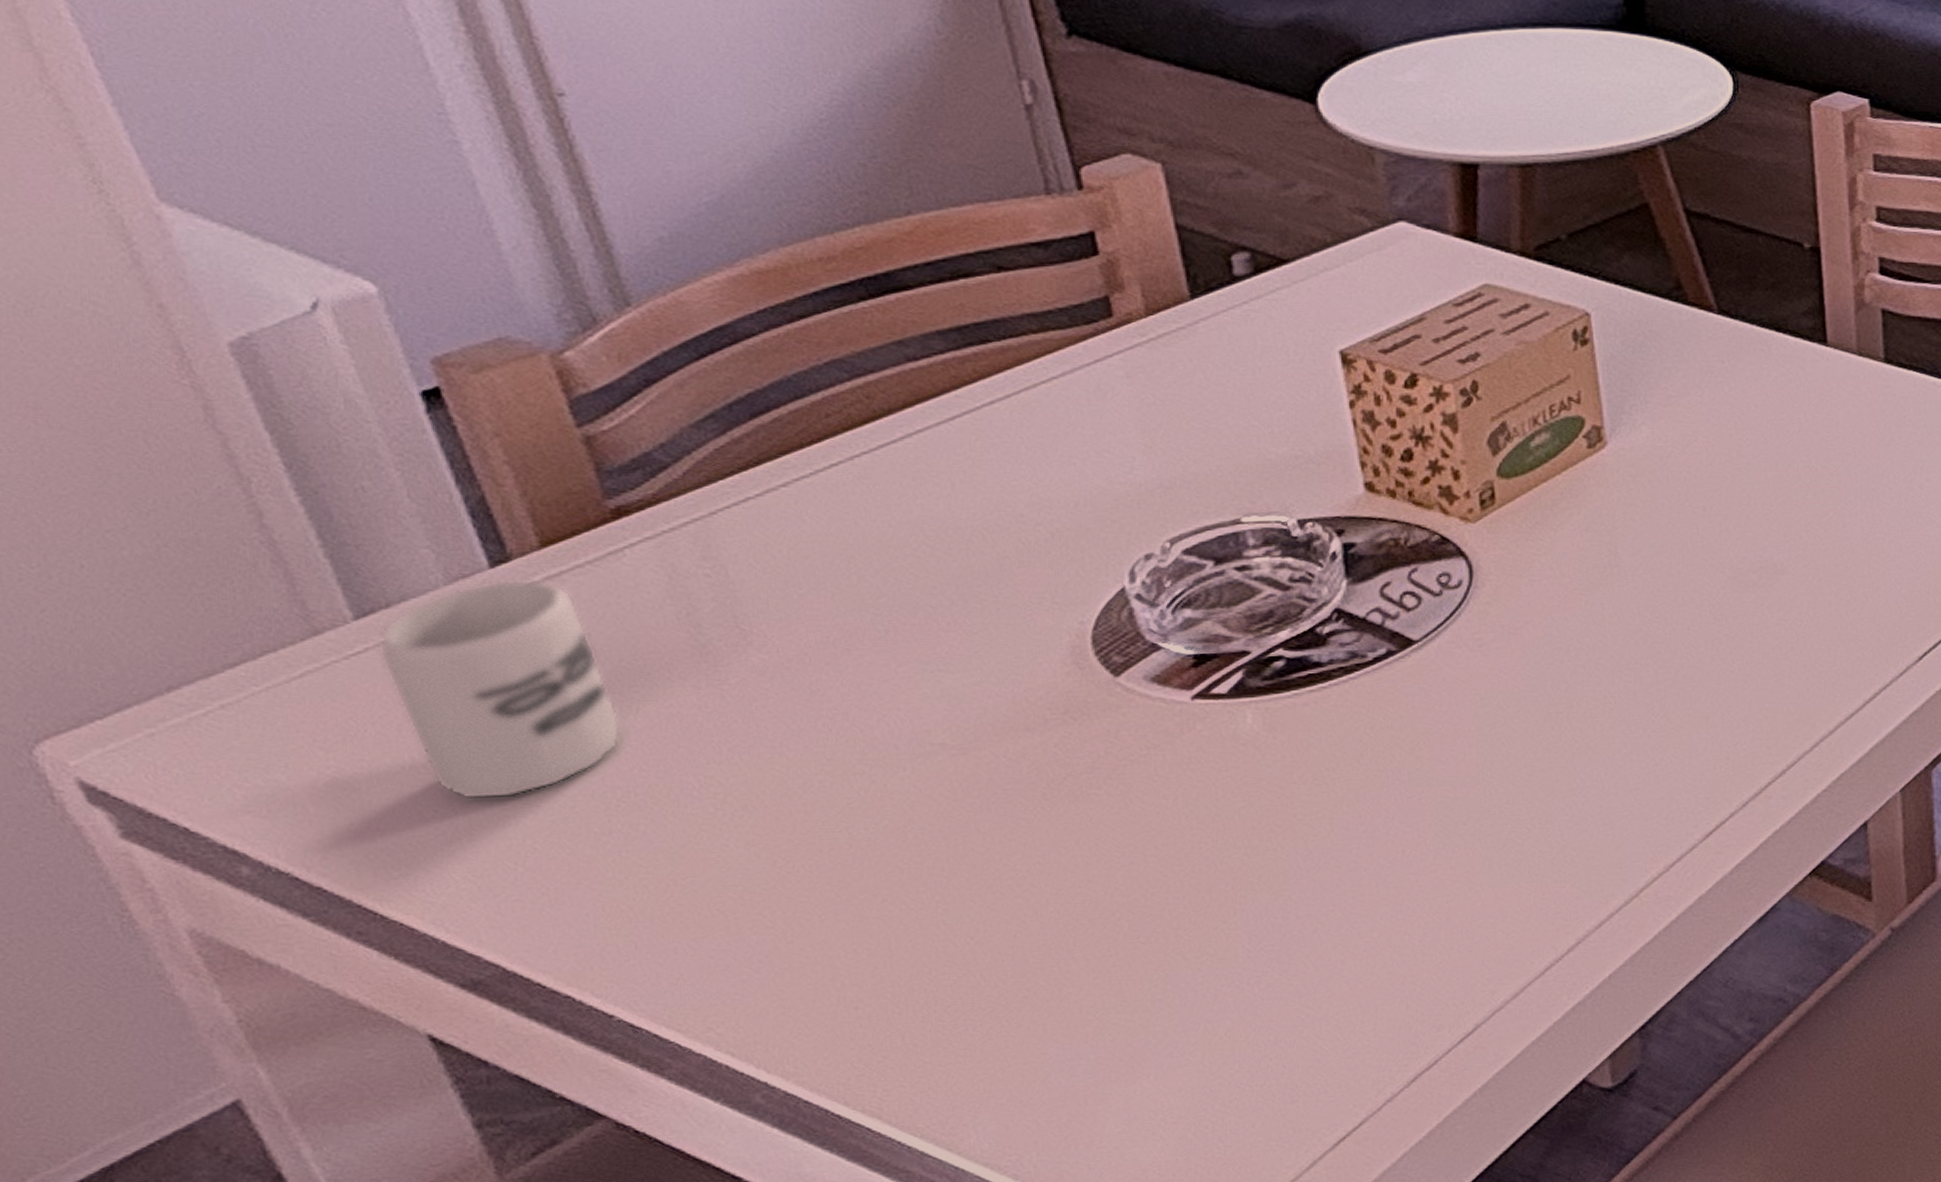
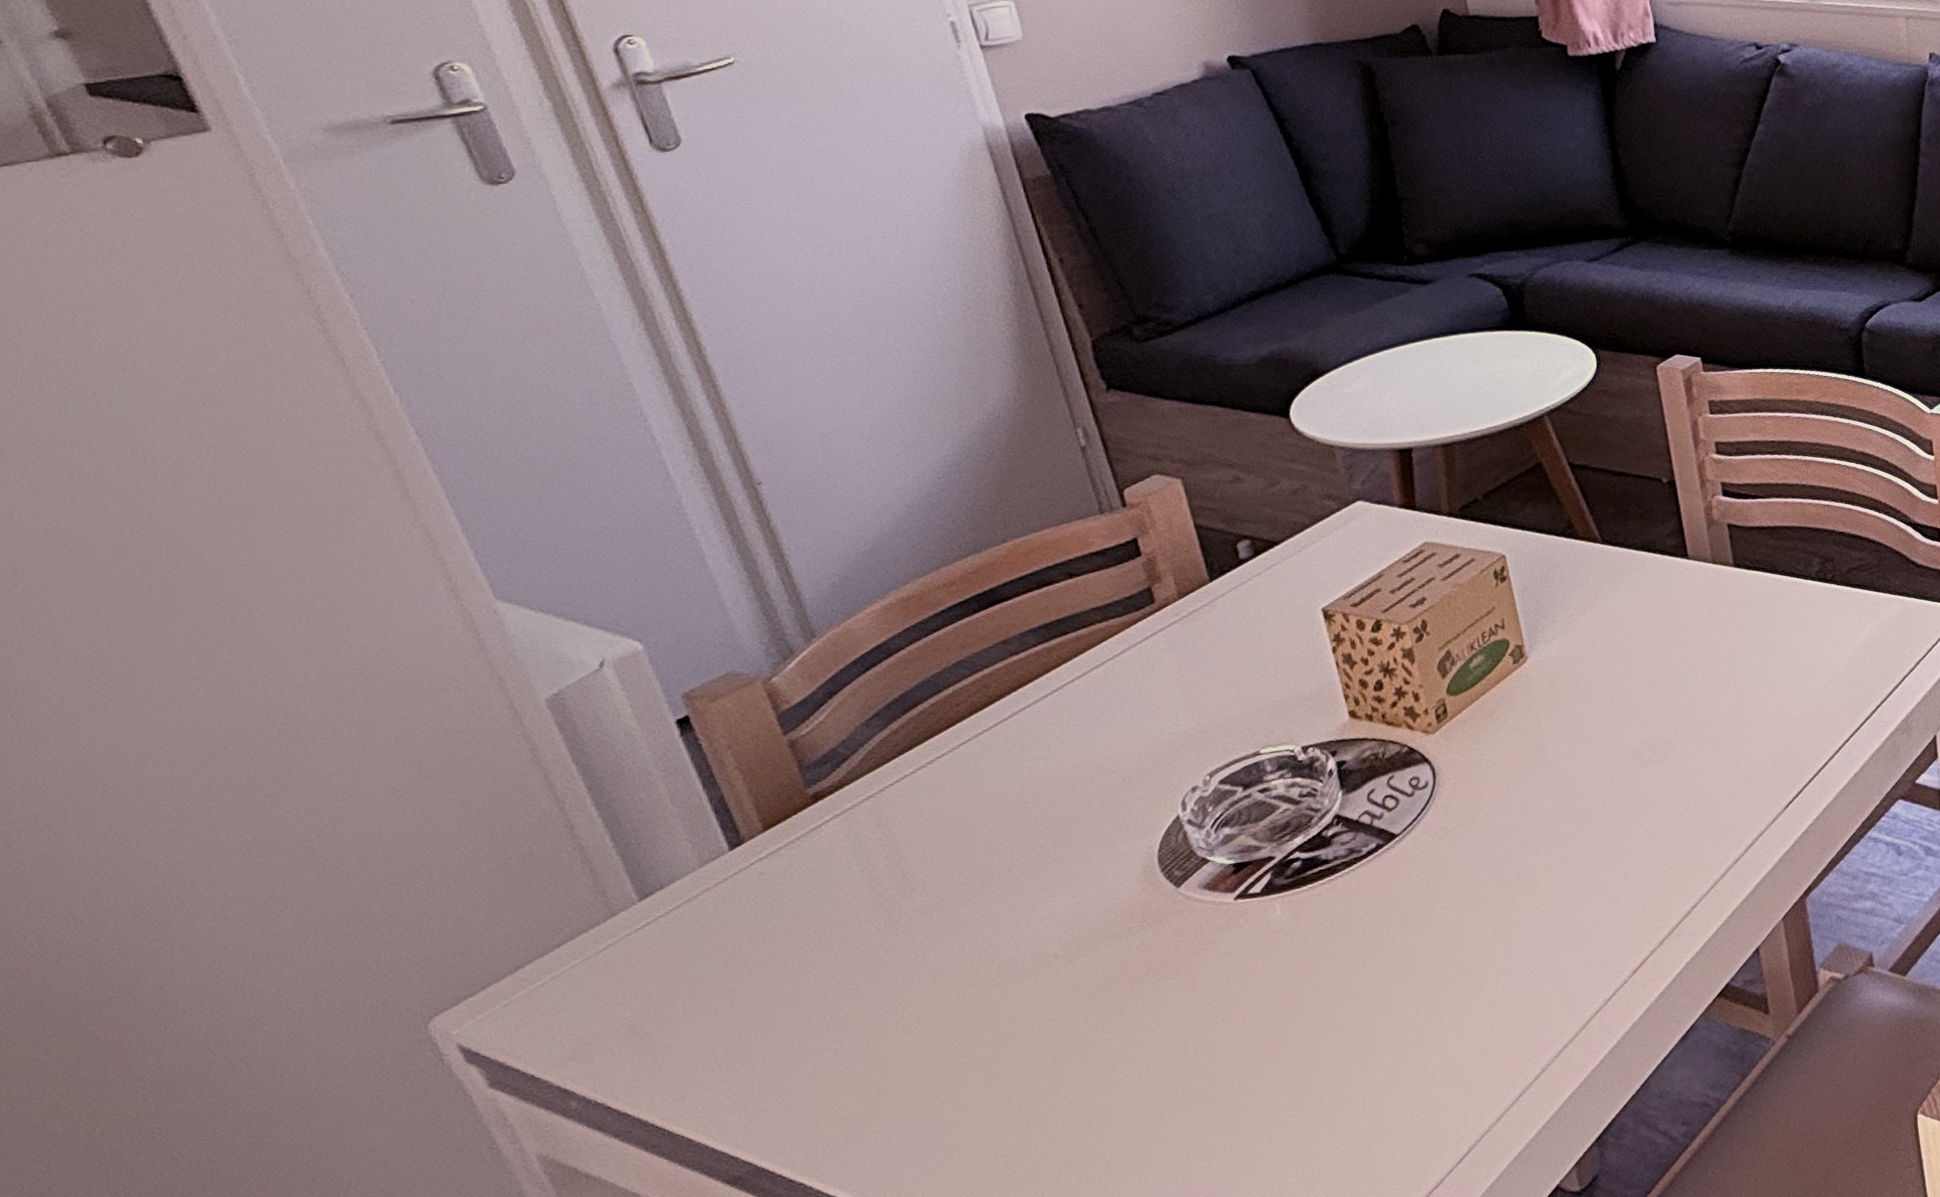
cup: present [378,579,621,800] -> none [656,855,828,1034]

